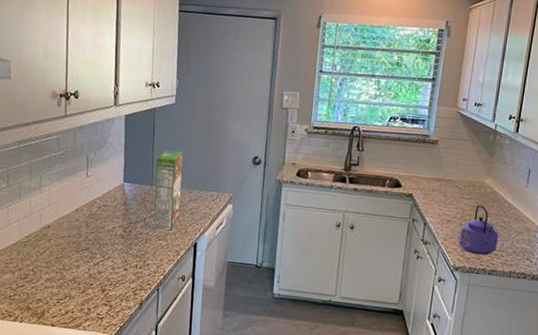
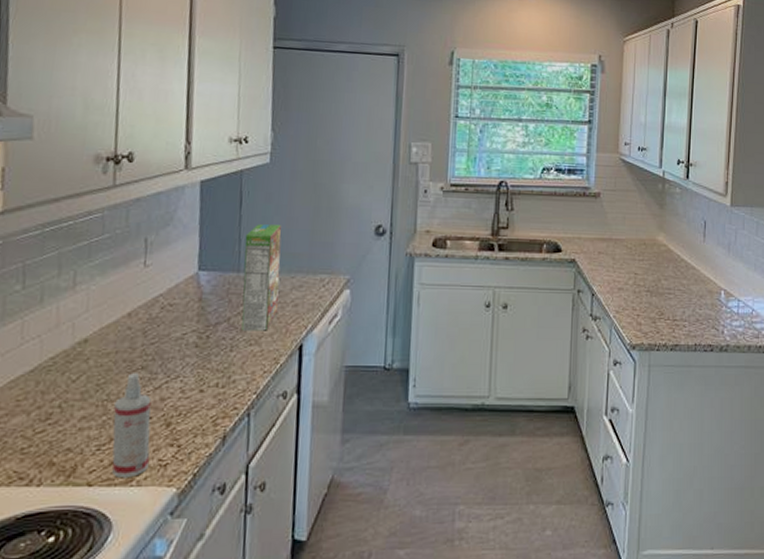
spray bottle: none [67,252,92,324] -> present [112,373,152,477]
kettle: present [459,205,499,256] -> none [634,267,679,327]

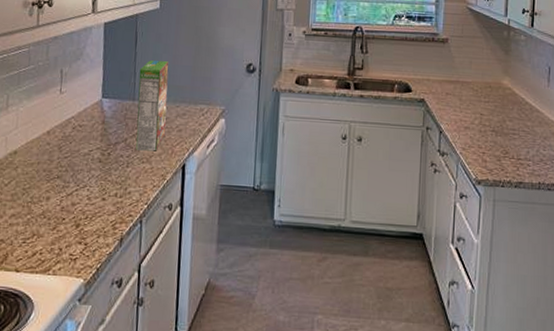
spray bottle: present [112,373,152,477] -> none [34,181,65,267]

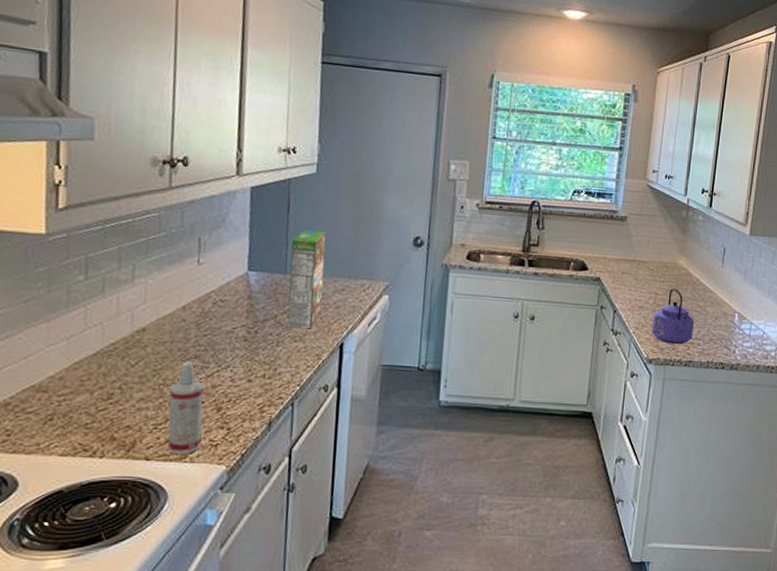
spray bottle: none [34,181,65,267] -> present [167,361,204,454]
kettle: none [479,108,523,166] -> present [652,288,695,345]

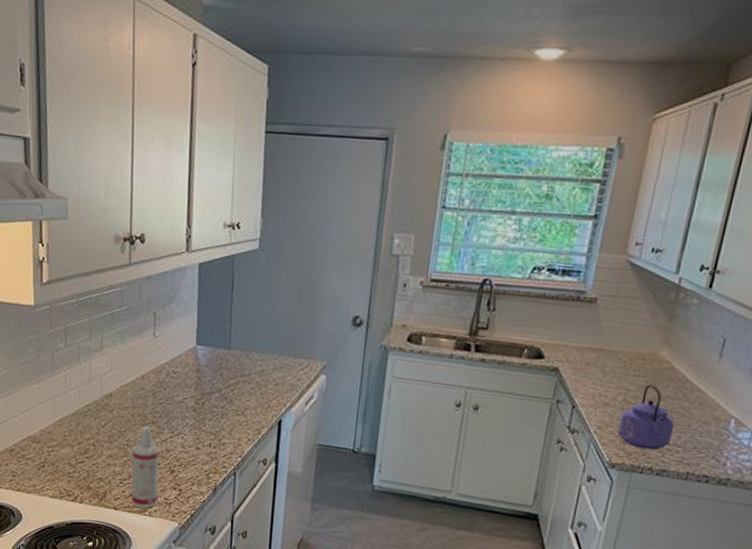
cereal box: present [287,230,326,329] -> none [230,307,267,404]

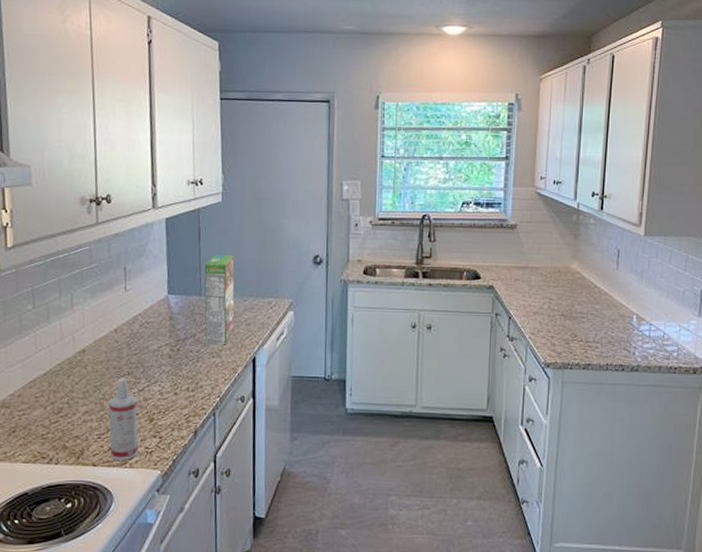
cereal box: none [230,307,267,404] -> present [204,255,235,346]
kettle: present [618,384,675,451] -> none [548,293,592,348]

